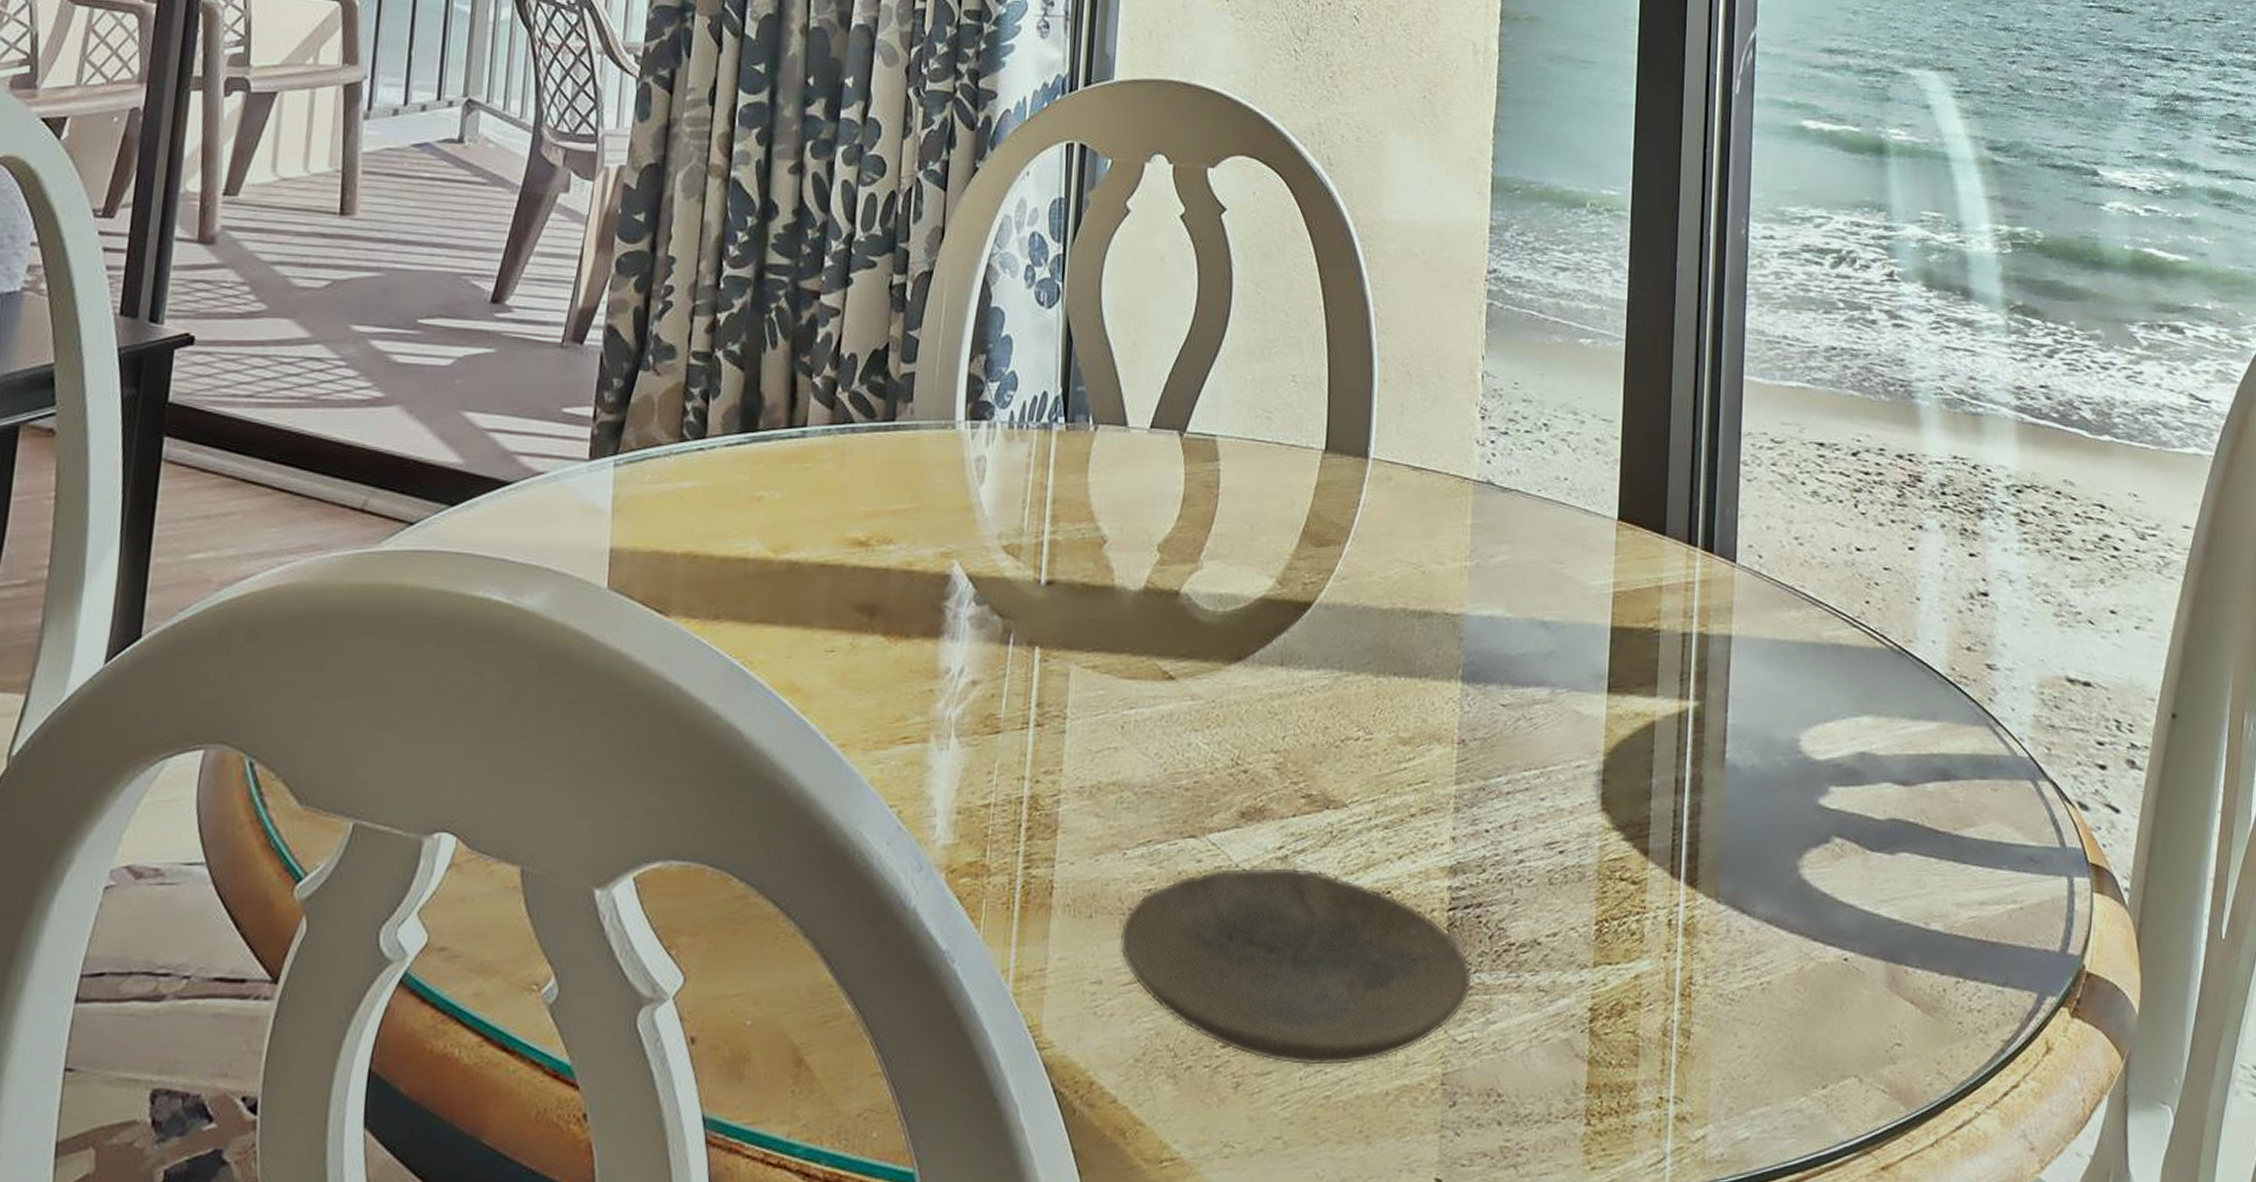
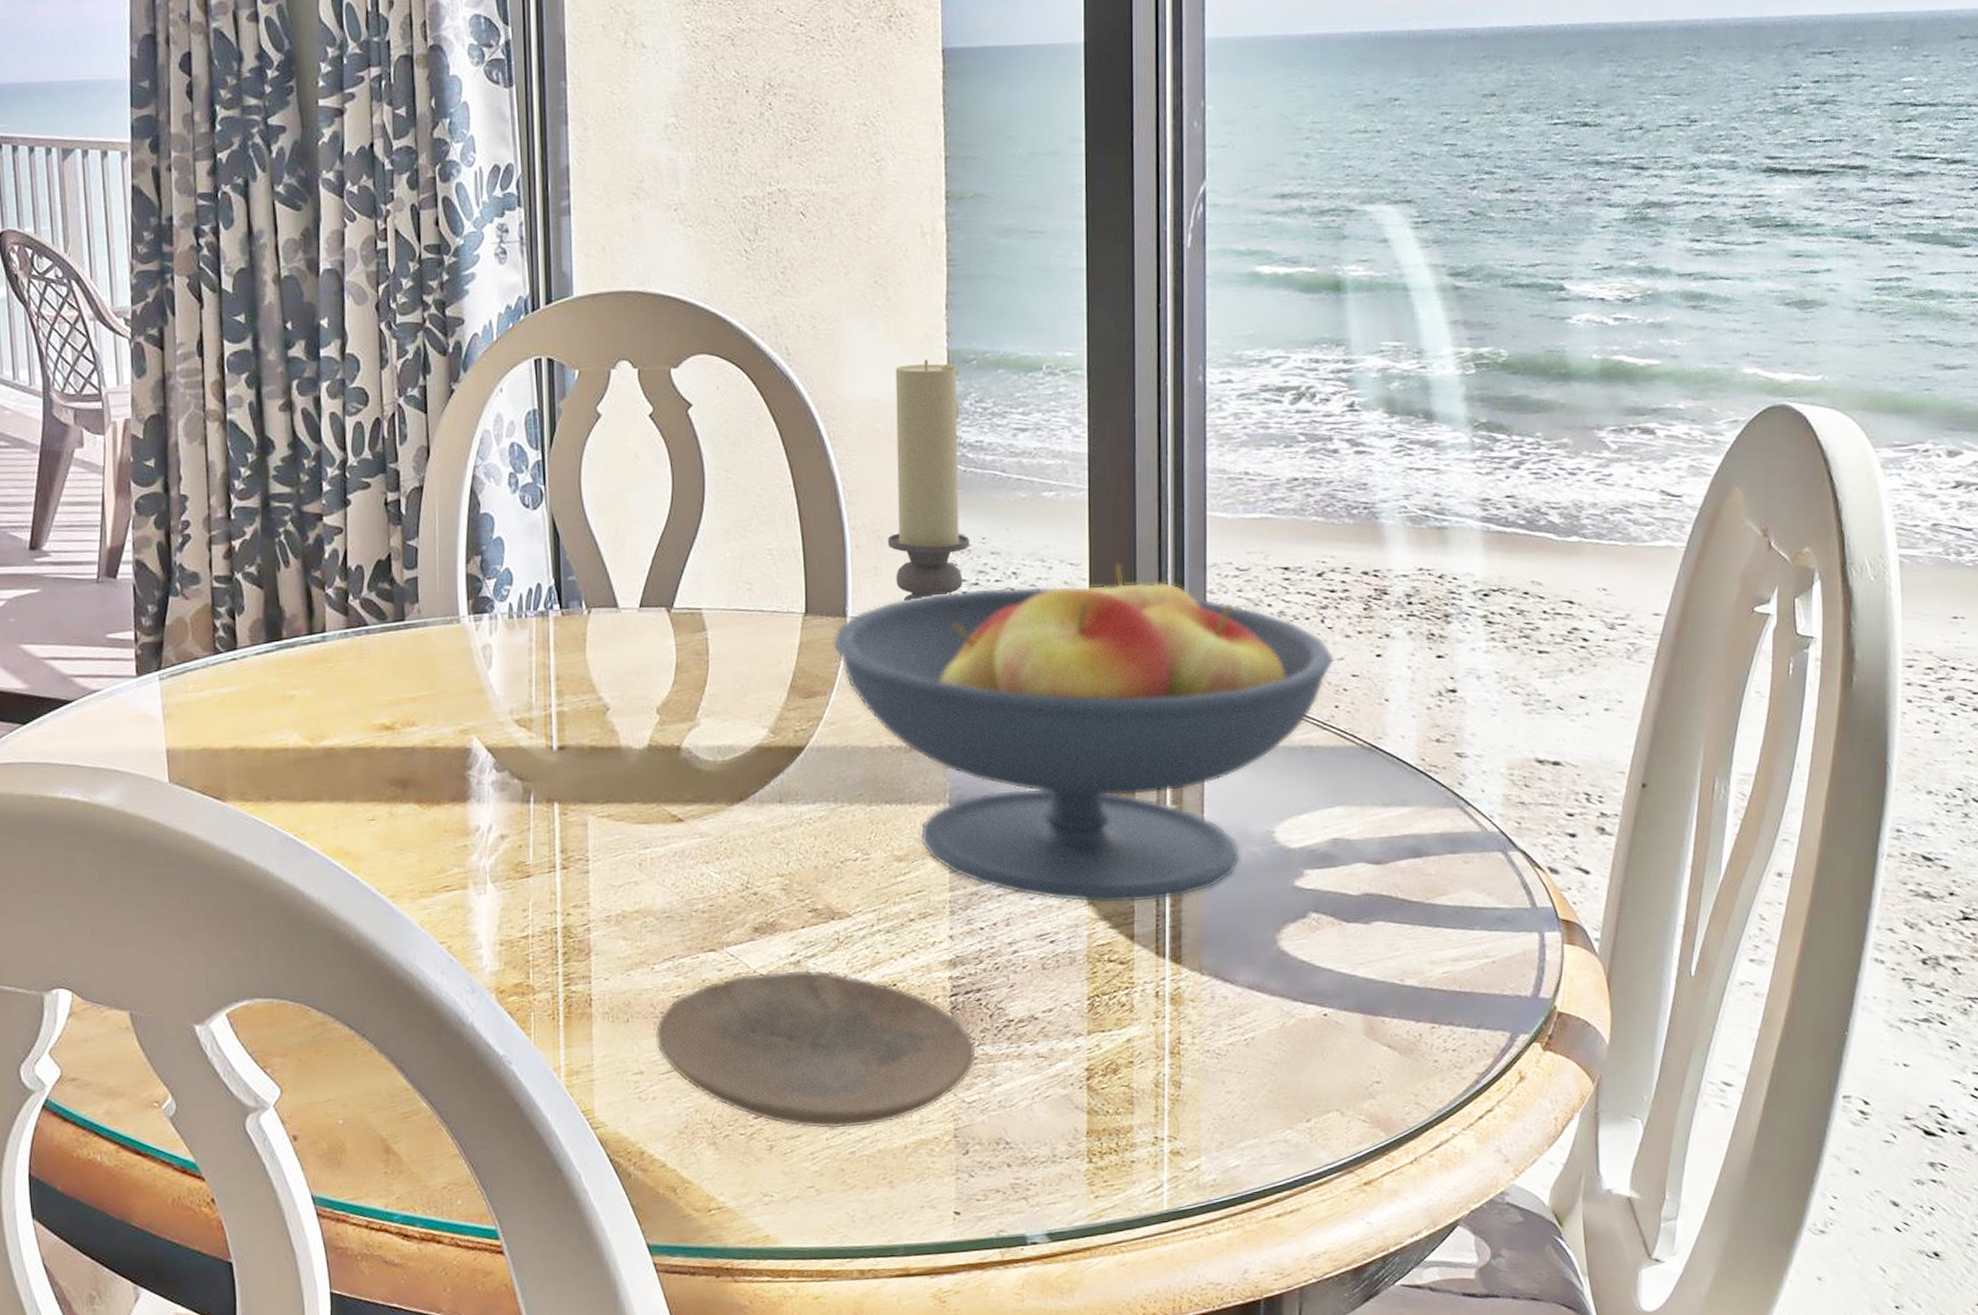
fruit bowl: none [1351,423,1867,812] -> present [832,563,1335,904]
candle holder: none [1417,183,1502,446] -> present [888,359,970,601]

